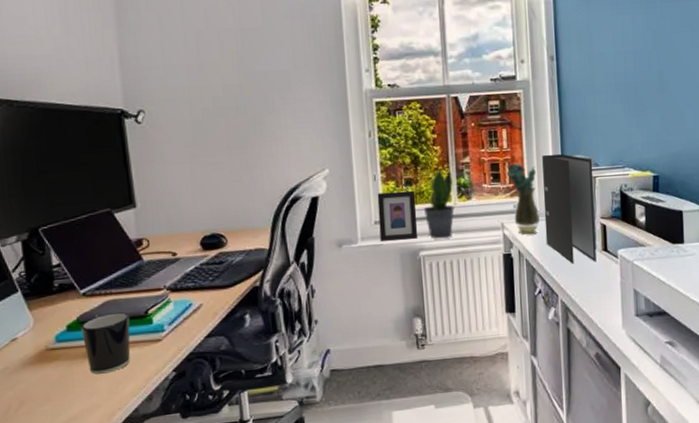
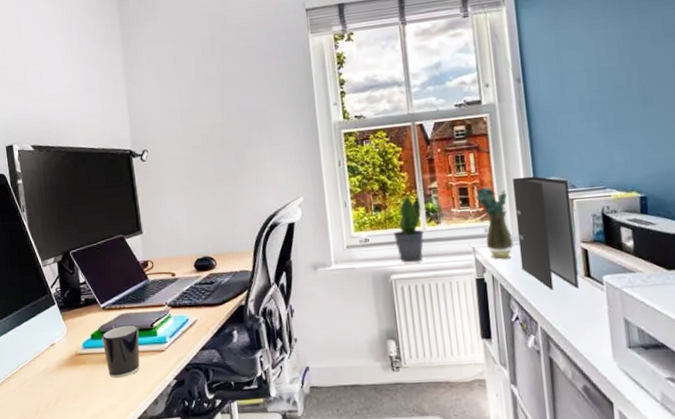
picture frame: present [377,190,418,242] -> none [348,216,389,265]

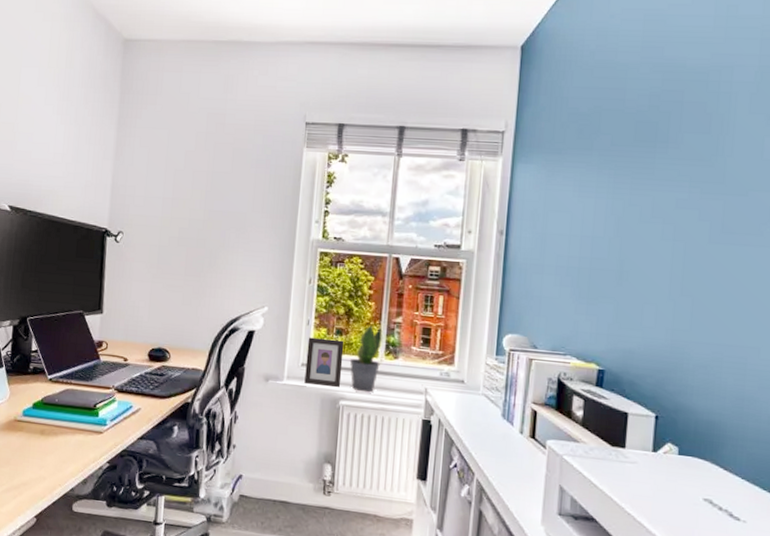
mug: present [101,325,140,378] -> none [42,400,82,452]
picture frame: none [348,216,389,265] -> present [304,337,344,388]
vase: present [474,184,514,259] -> none [437,326,468,405]
binder: present [513,176,579,290] -> none [469,327,531,448]

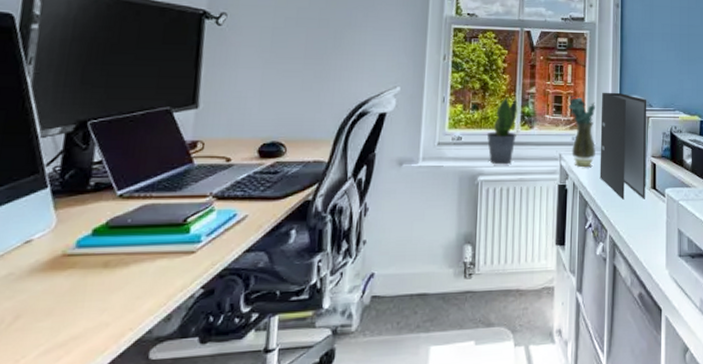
picture frame: present [304,337,344,388] -> none [441,115,481,164]
vase: none [437,326,468,405] -> present [568,94,595,167]
binder: none [469,327,531,448] -> present [599,92,647,200]

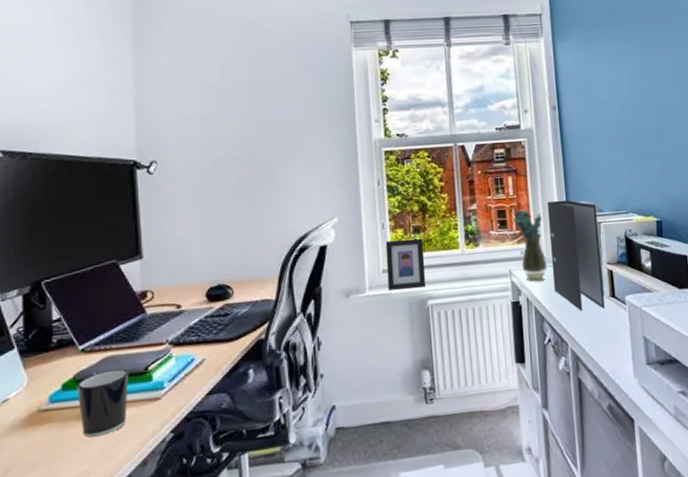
mug: none [106,218,167,287] -> present [76,369,129,438]
picture frame: none [441,115,481,164] -> present [385,238,427,291]
potted plant: present [486,97,519,165] -> none [431,216,462,287]

